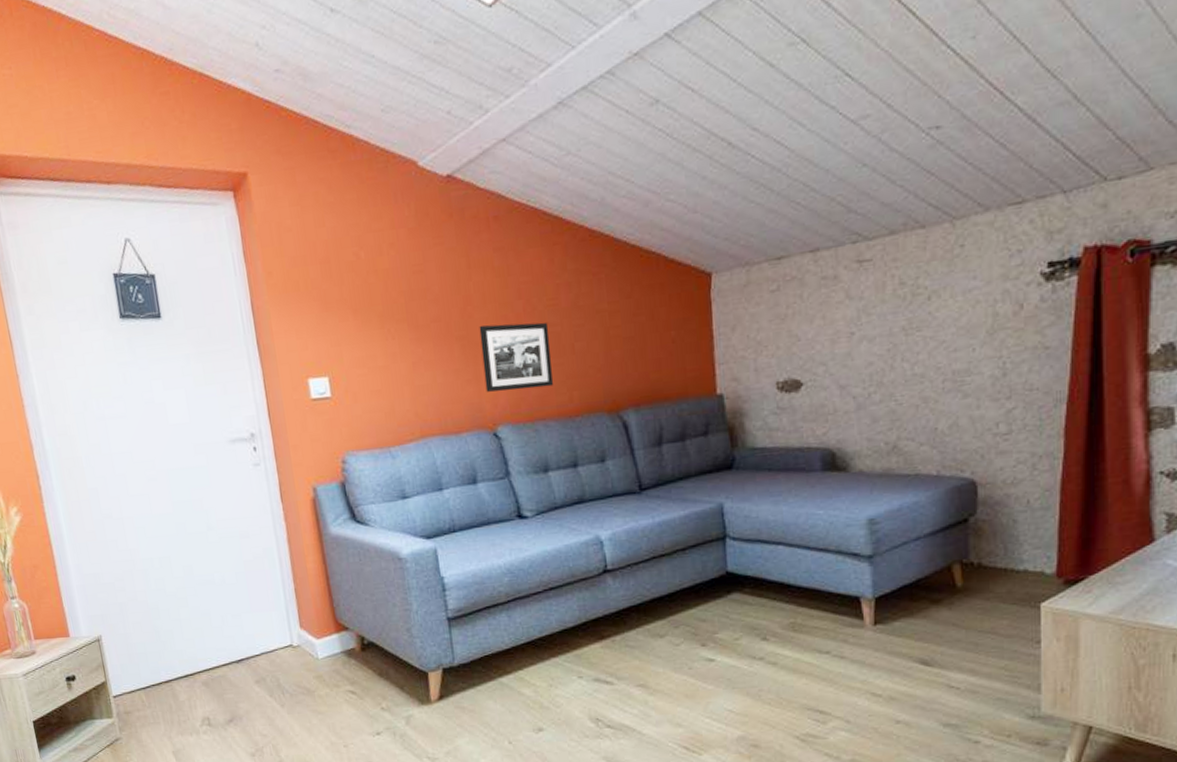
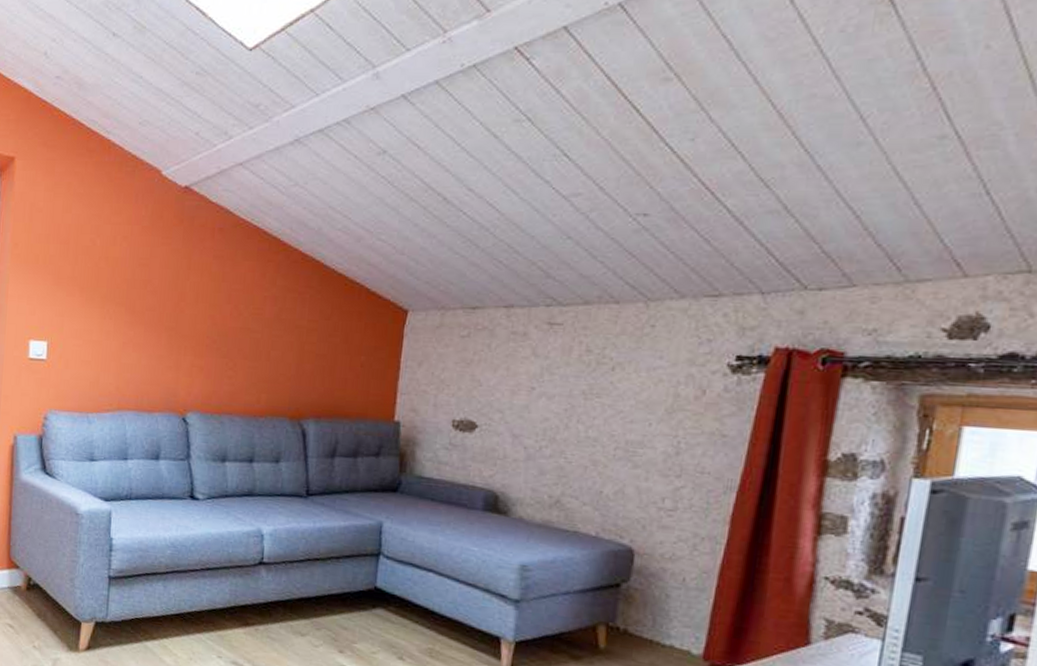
picture frame: present [479,322,554,392] -> none [183,320,250,386]

